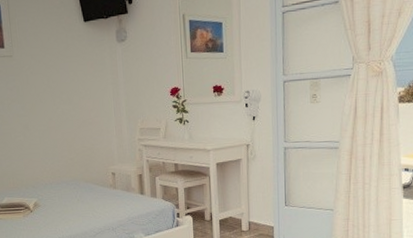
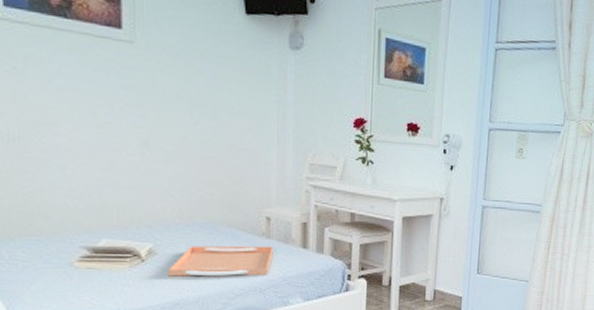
serving tray: none [49,194,119,222] -> present [169,245,273,277]

